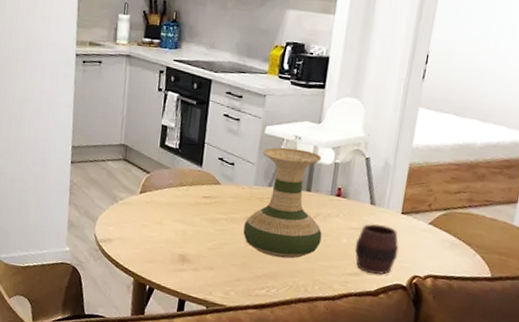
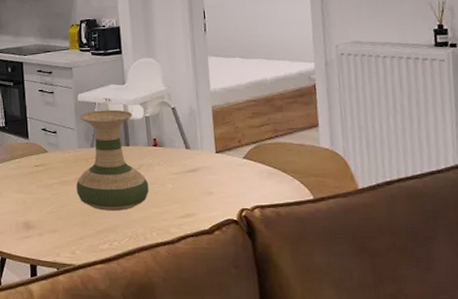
cup: present [355,224,399,275] -> none [181,166,223,212]

